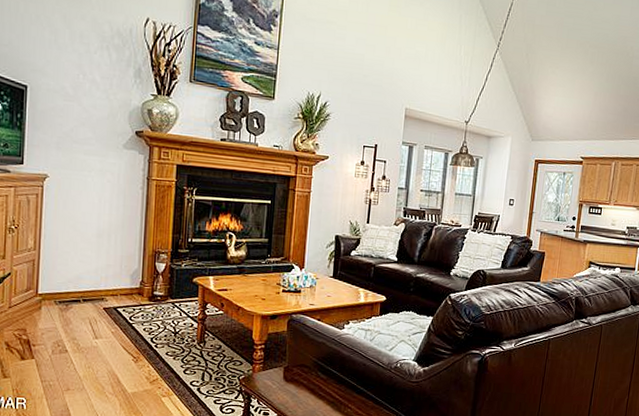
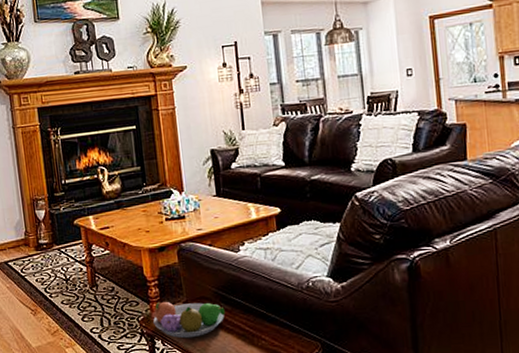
fruit bowl: none [253,364,321,400] -> present [153,301,225,339]

